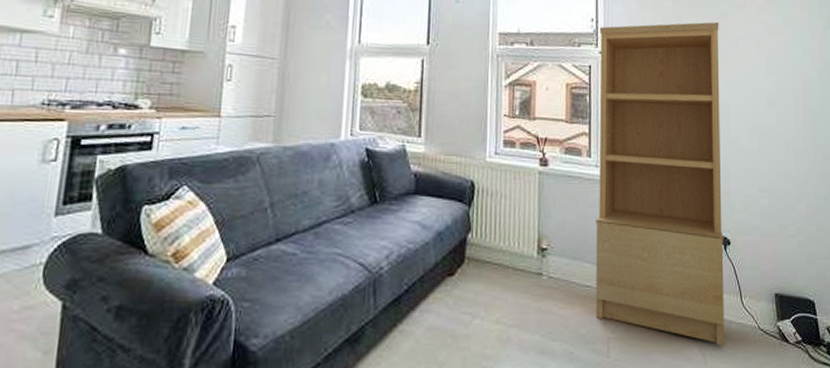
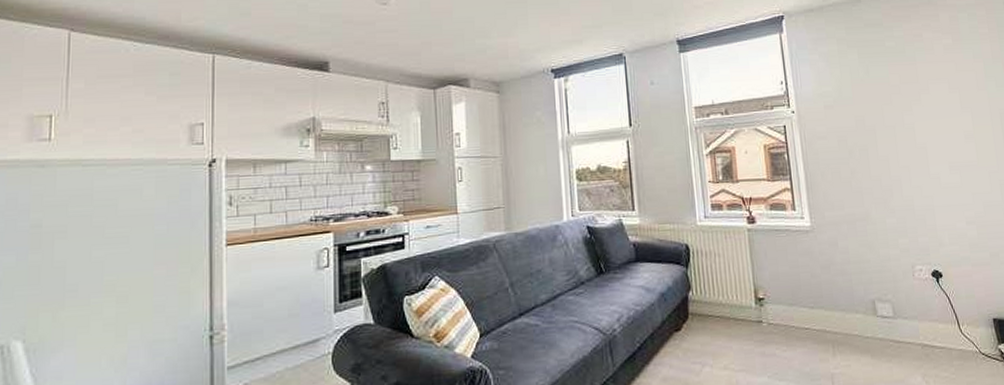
bookcase: present [595,22,724,346] -> none [789,68,947,373]

